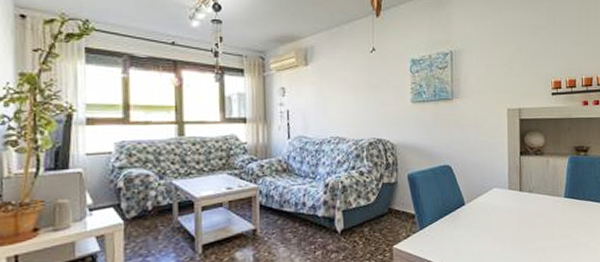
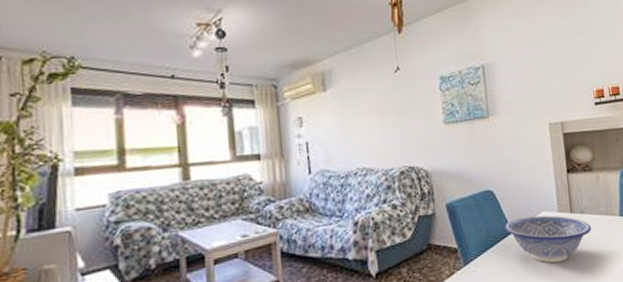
decorative bowl: none [458,191,538,235] -> present [504,215,592,263]

